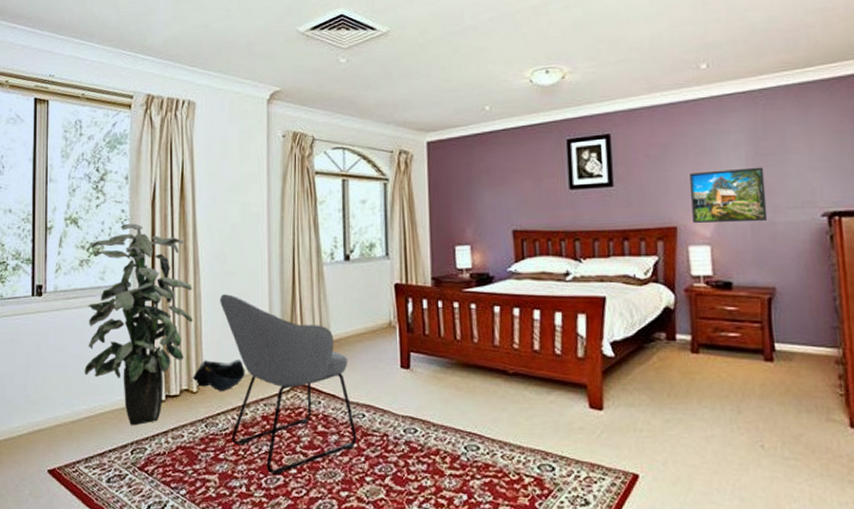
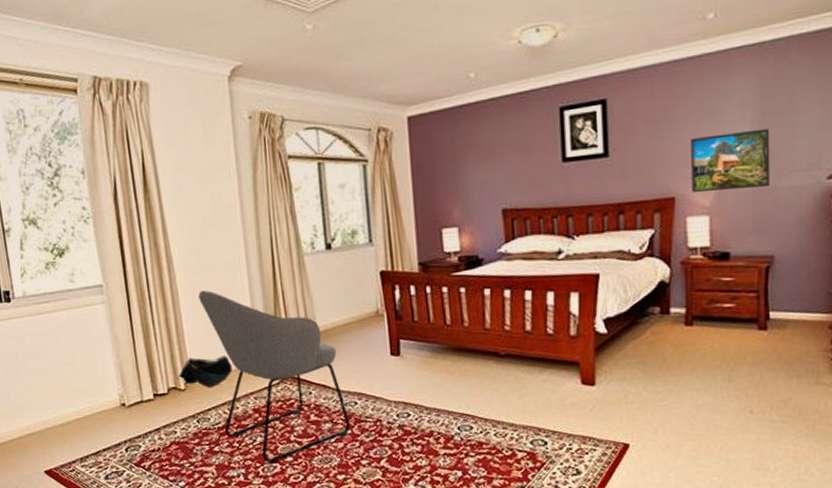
indoor plant: present [84,223,193,426] -> none [54,221,173,425]

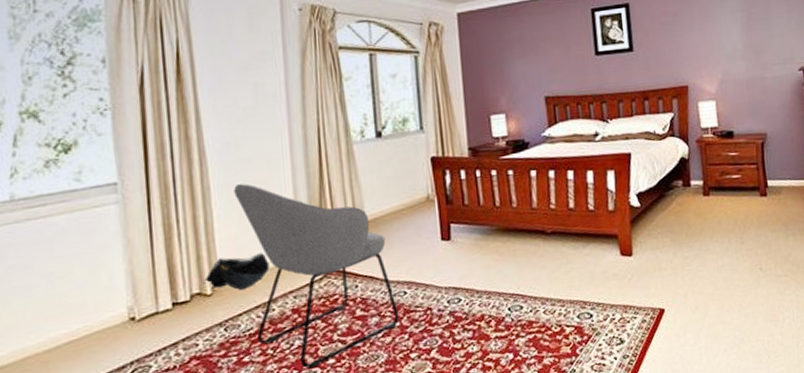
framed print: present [691,128,771,192] -> none [697,30,759,81]

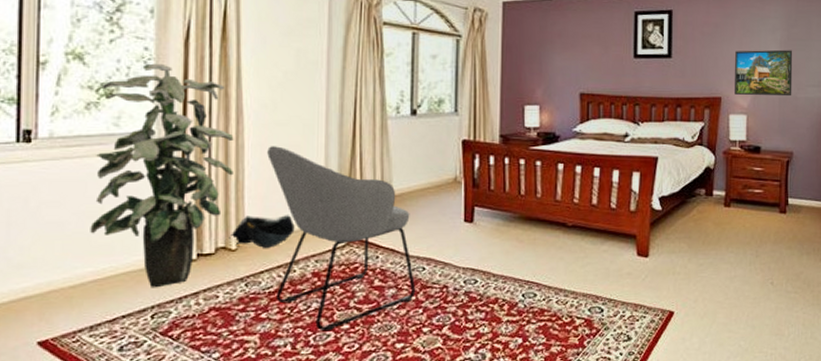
indoor plant: none [58,112,202,344] -> present [90,63,234,288]
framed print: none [697,30,759,81] -> present [735,49,793,97]

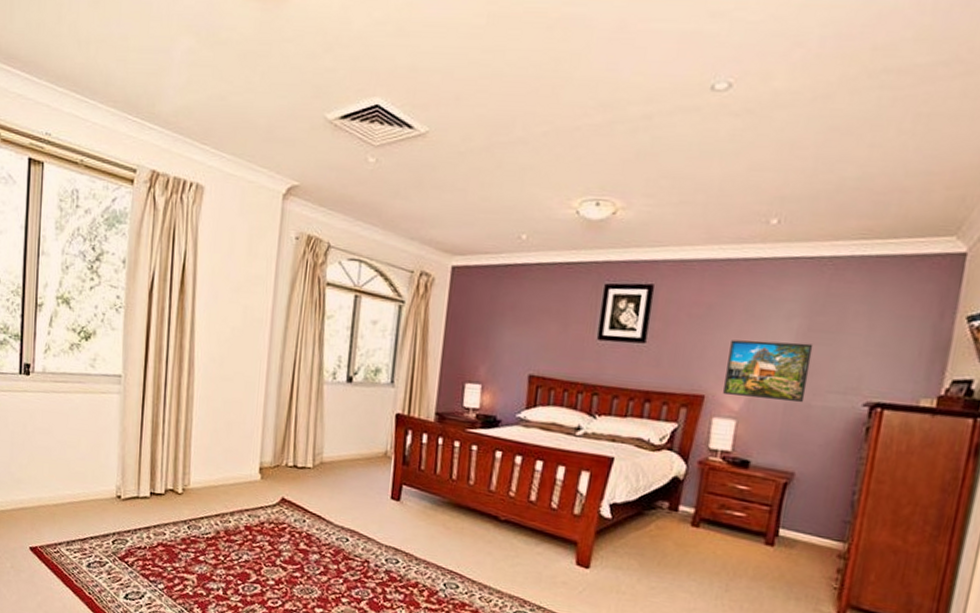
indoor plant: present [90,63,234,288] -> none [69,311,185,518]
bag: present [229,214,295,248] -> none [177,463,233,497]
chair: present [267,146,416,331] -> none [213,399,338,584]

